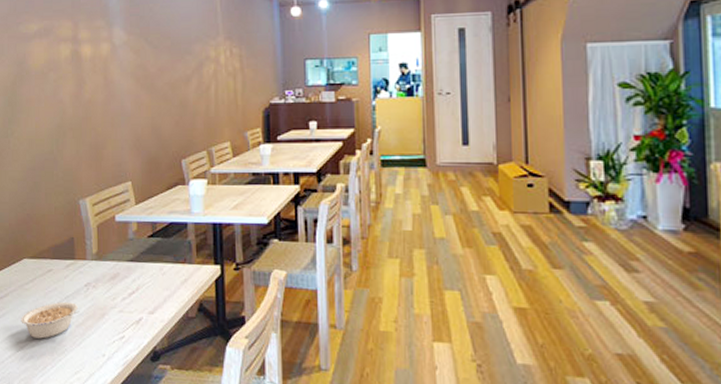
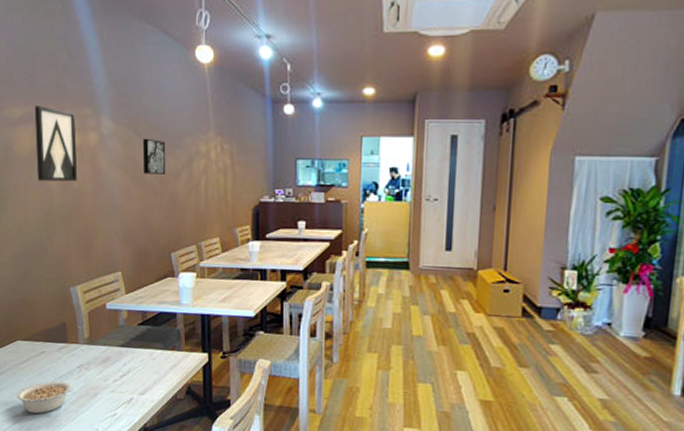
wall art: none [49,20,89,93] -> present [34,106,77,182]
wall art: none [154,46,176,81] -> present [143,138,166,175]

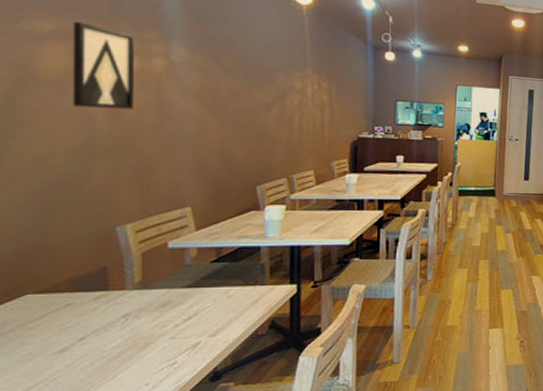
legume: present [16,381,74,414] -> none [20,335,115,380]
wall art: present [143,138,166,175] -> none [226,69,254,108]

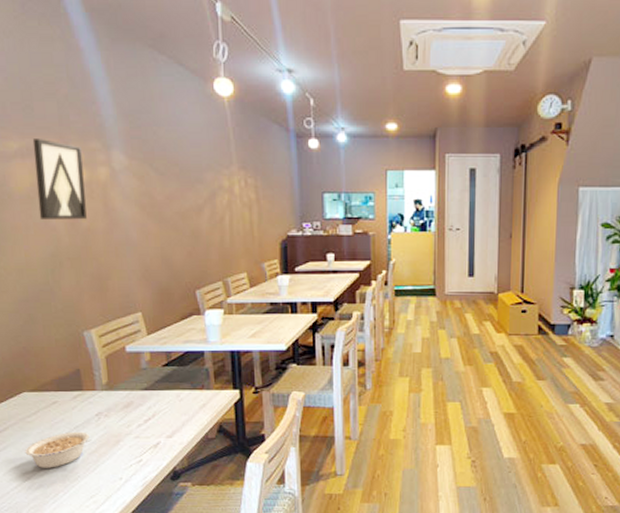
legume: none [20,335,115,380] -> present [25,431,92,468]

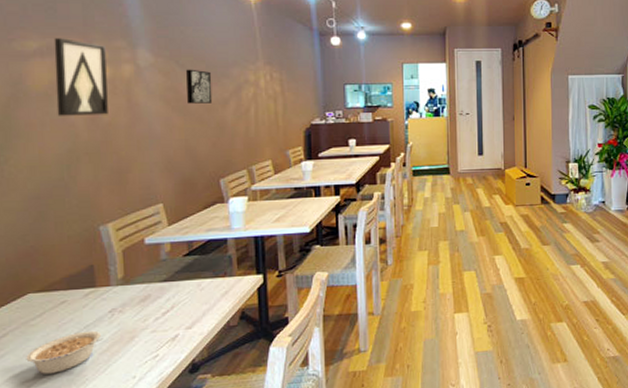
wall art: none [160,173,187,210] -> present [186,69,213,104]

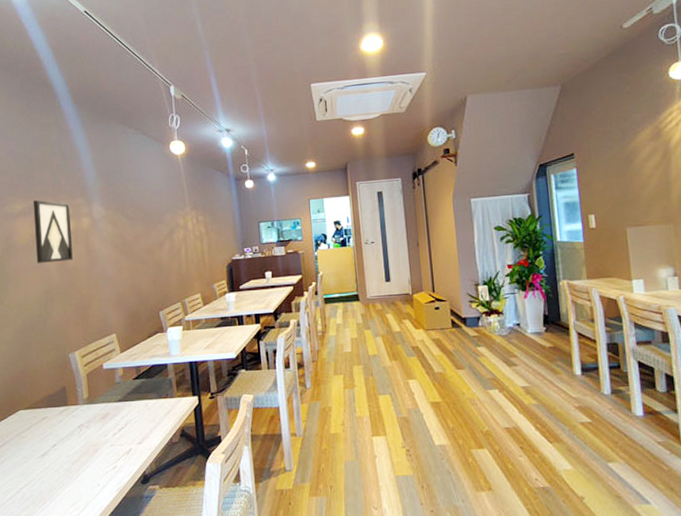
legume: present [26,330,104,374] -> none [19,443,75,479]
wall art: present [186,69,213,104] -> none [130,218,151,248]

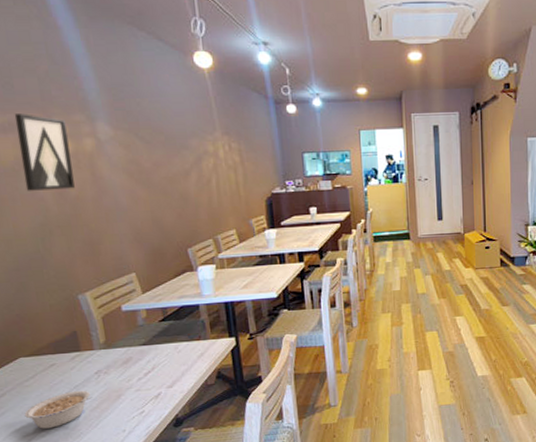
legume: none [19,443,75,479] -> present [24,390,93,429]

